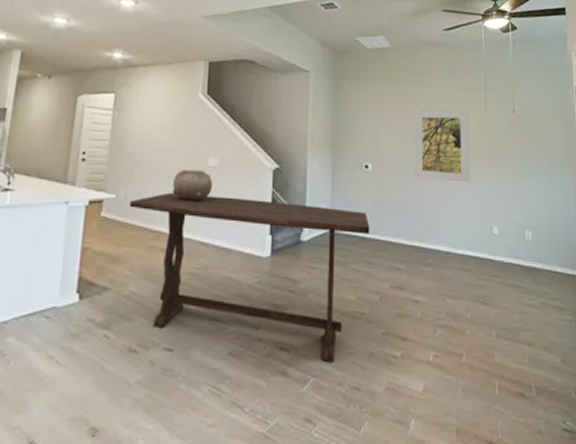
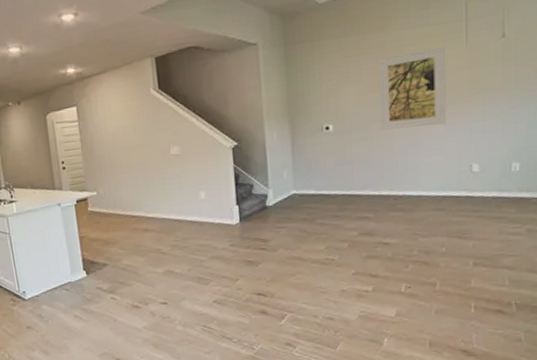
dining table: present [129,192,370,362] -> none [109,171,335,301]
ceramic pot: present [172,169,213,202] -> none [142,159,178,188]

